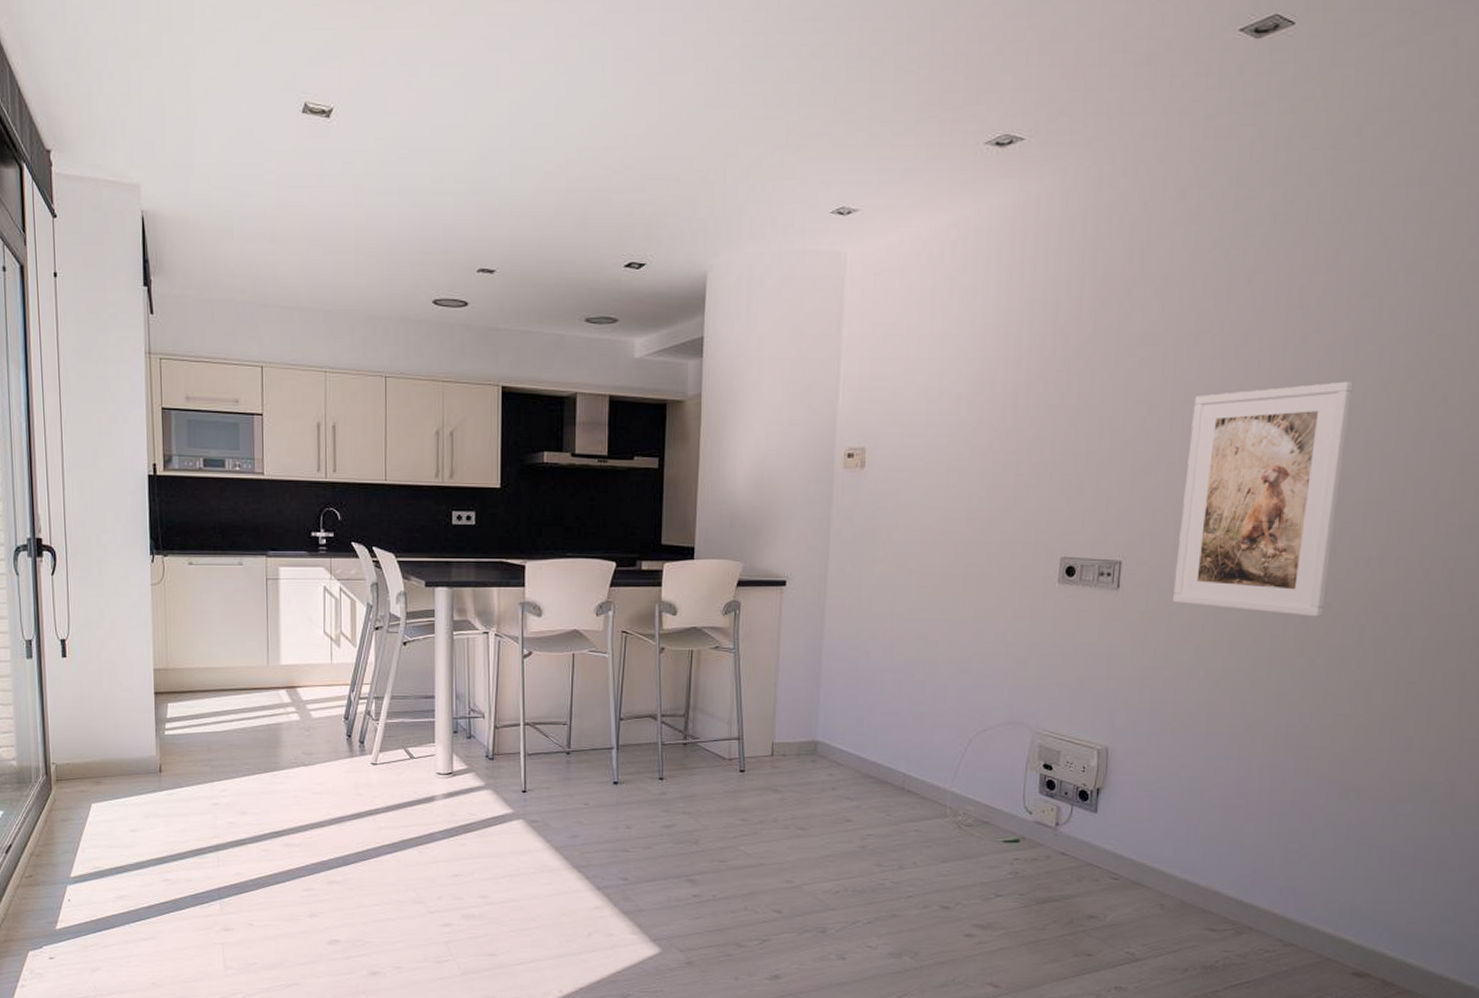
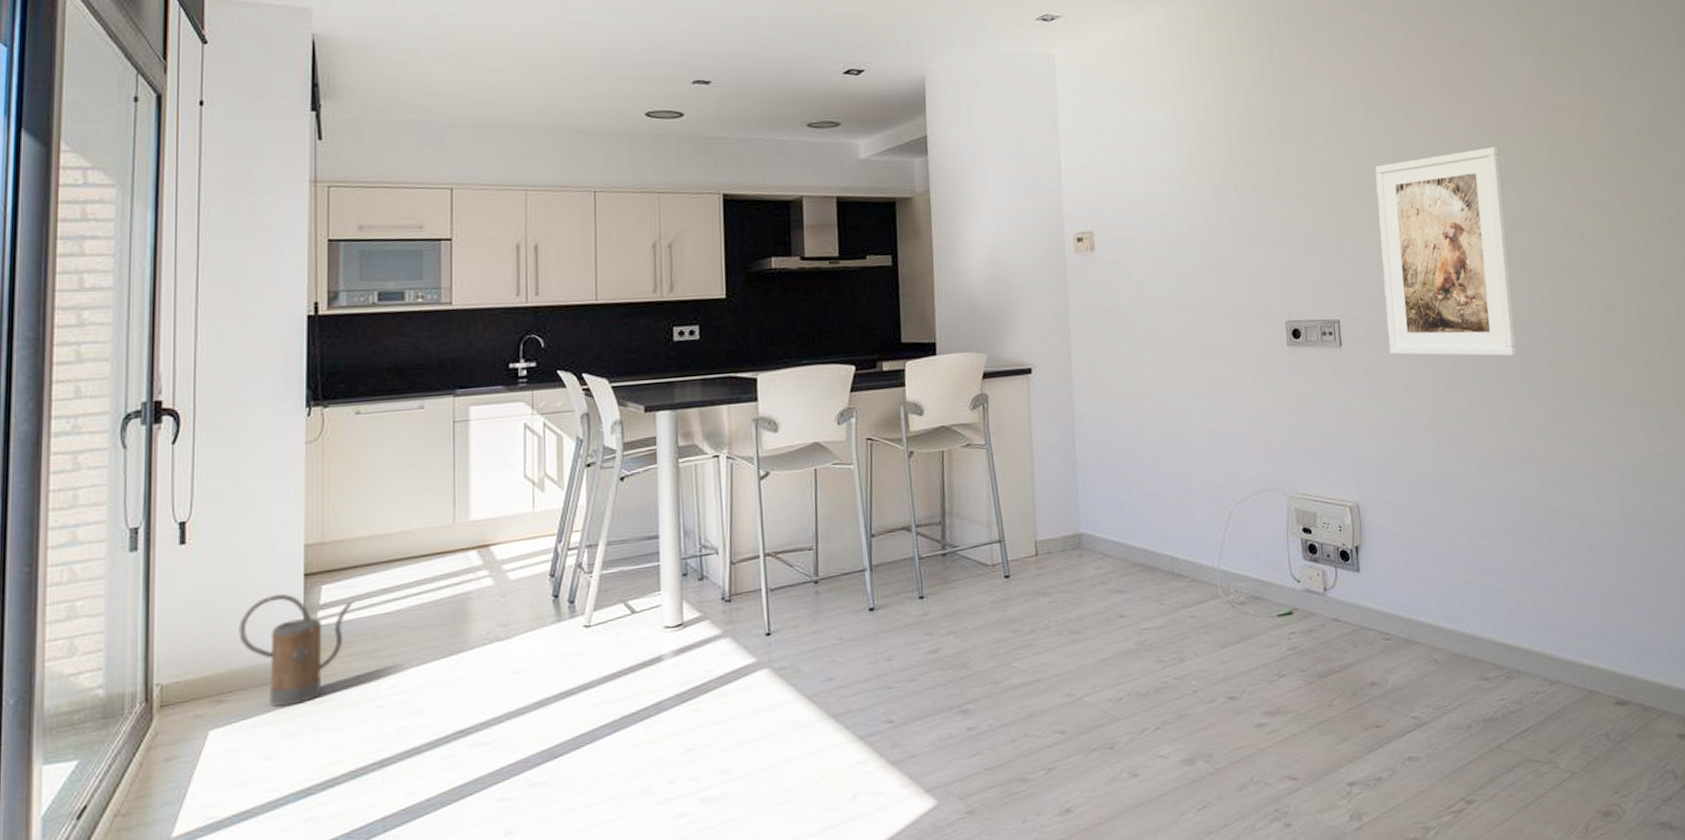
watering can: none [108,705,192,794] -> present [238,593,354,707]

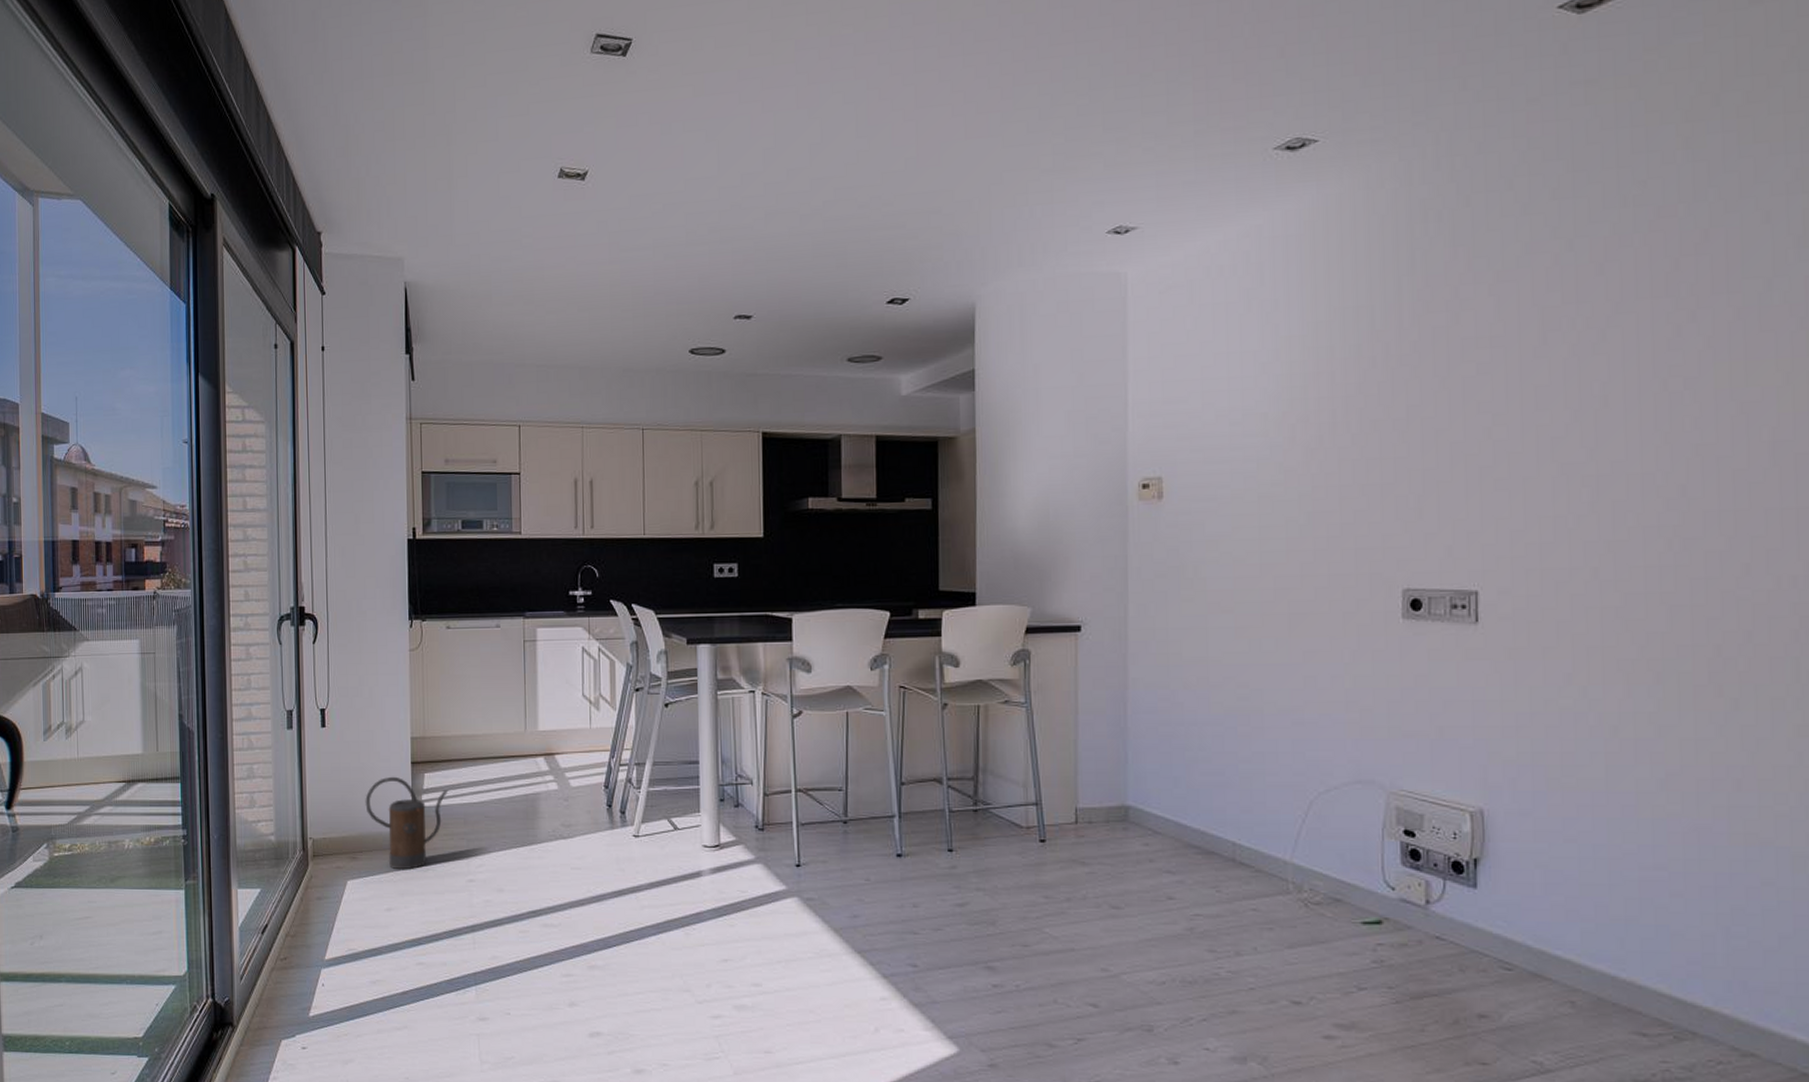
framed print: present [1375,147,1517,357] -> none [1545,374,1747,649]

